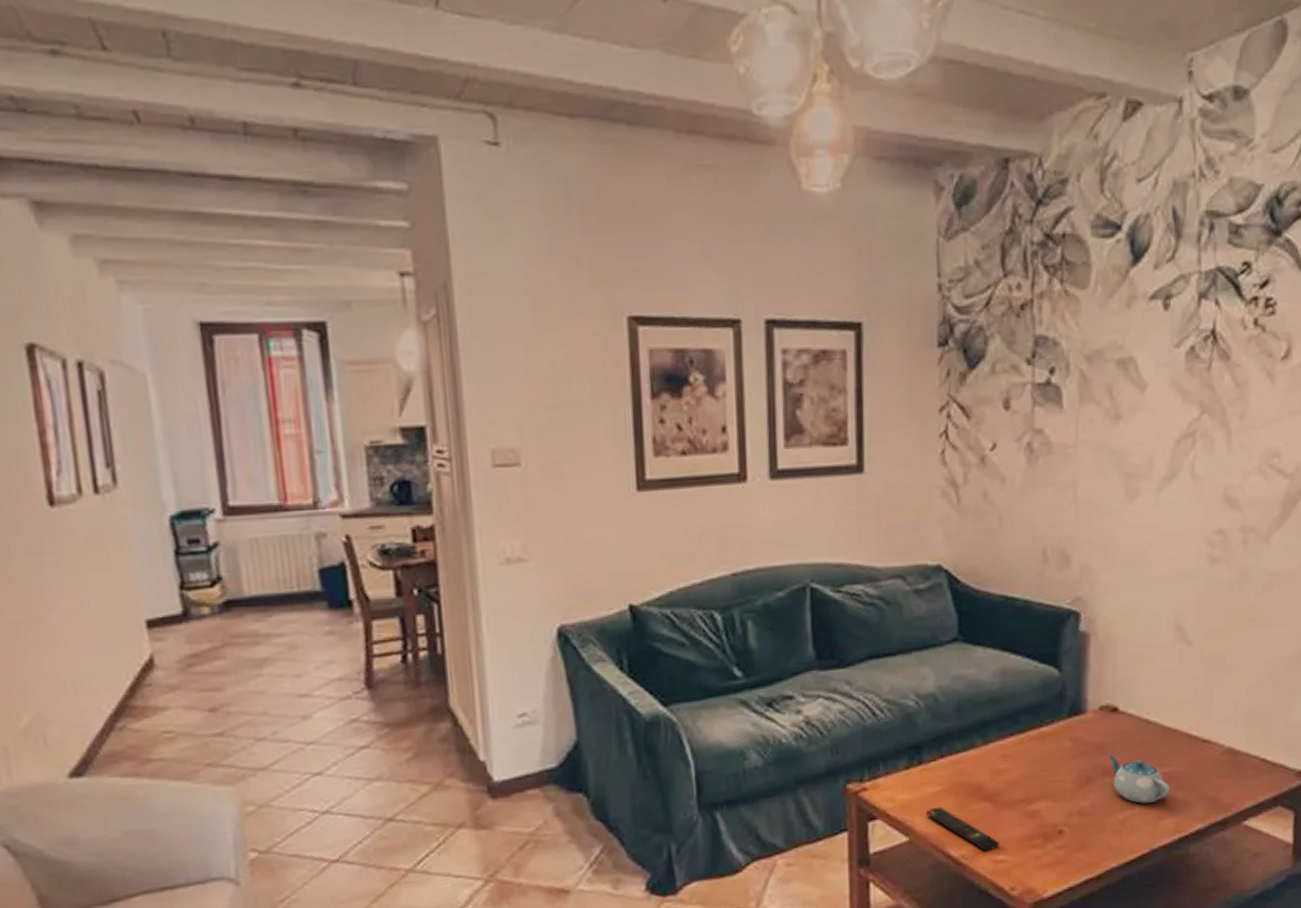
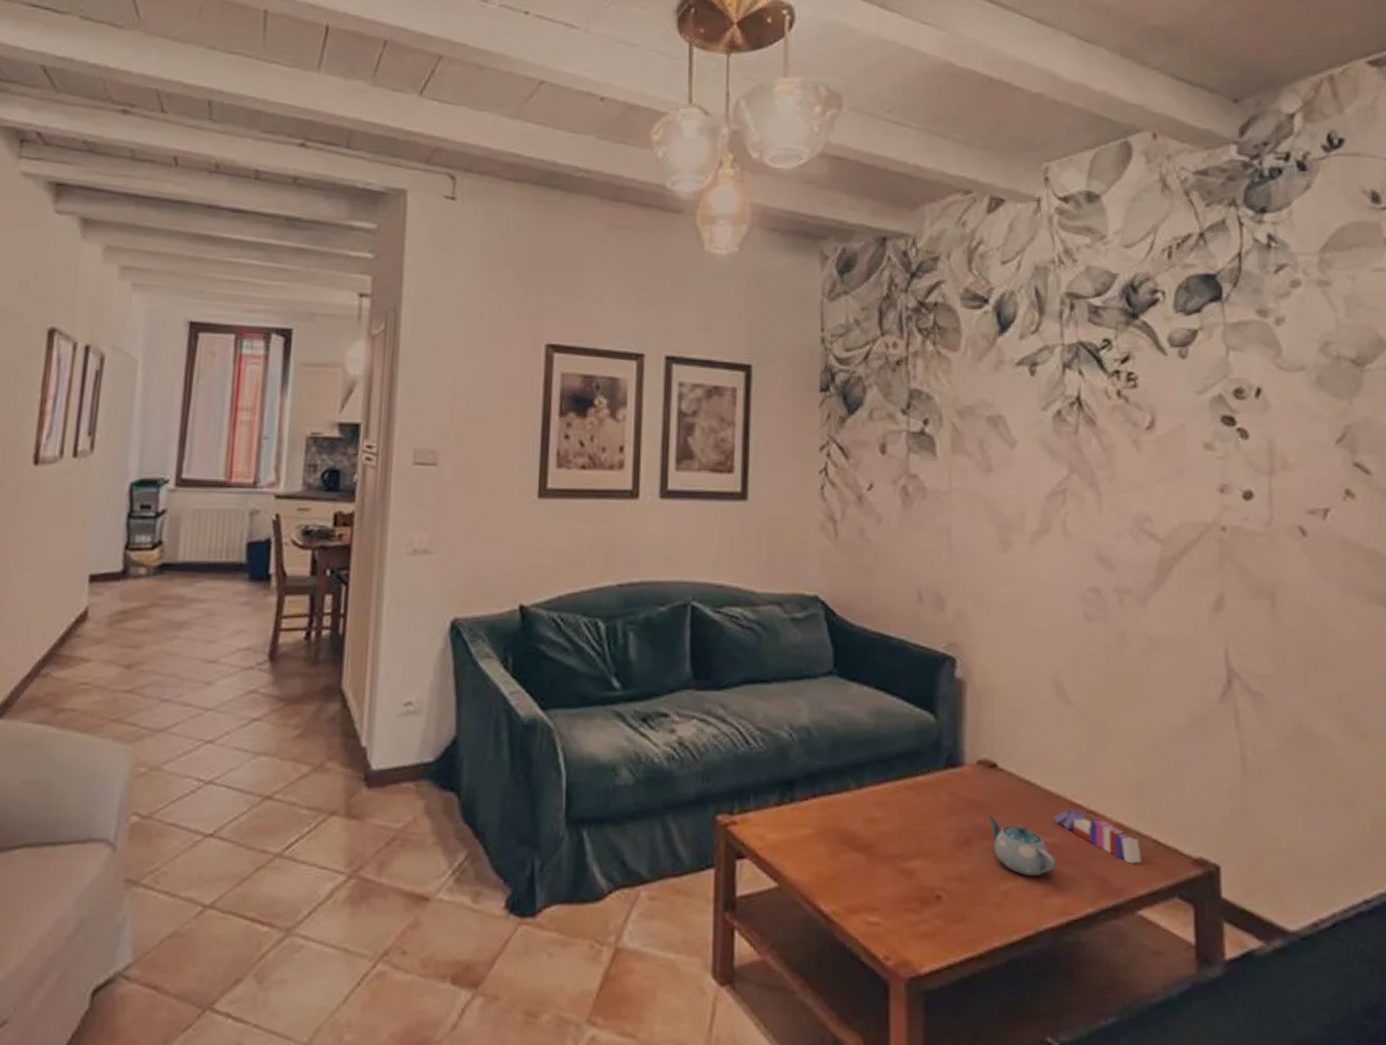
remote control: present [925,806,999,851] -> none [795,852,873,910]
books: none [1169,740,1250,782] -> present [1053,809,1142,864]

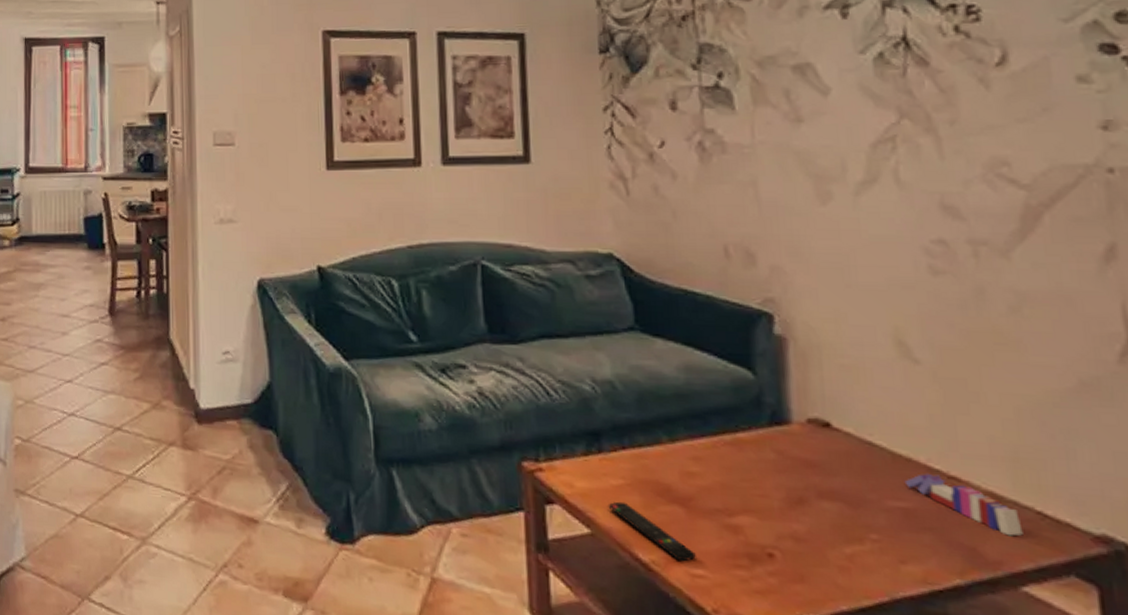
remote control: none [795,852,873,910] -> present [608,501,696,562]
teapot: present [987,815,1056,877] -> none [823,475,912,542]

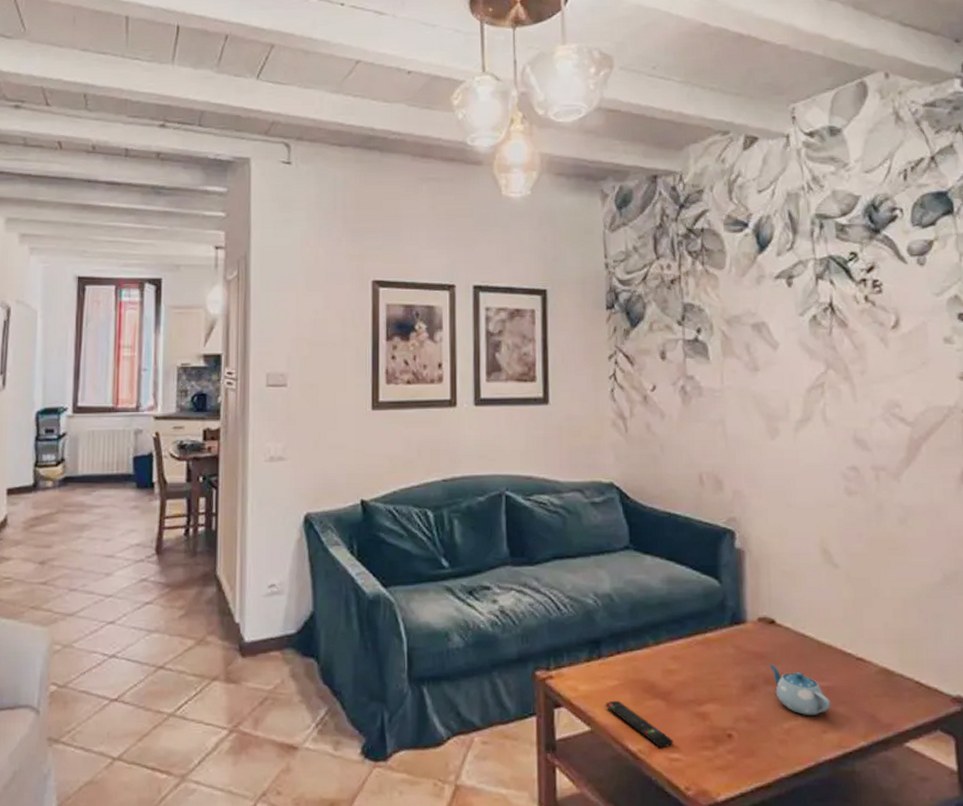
teapot: none [823,475,912,542] -> present [769,664,831,716]
books: present [904,474,1023,537] -> none [826,657,907,703]

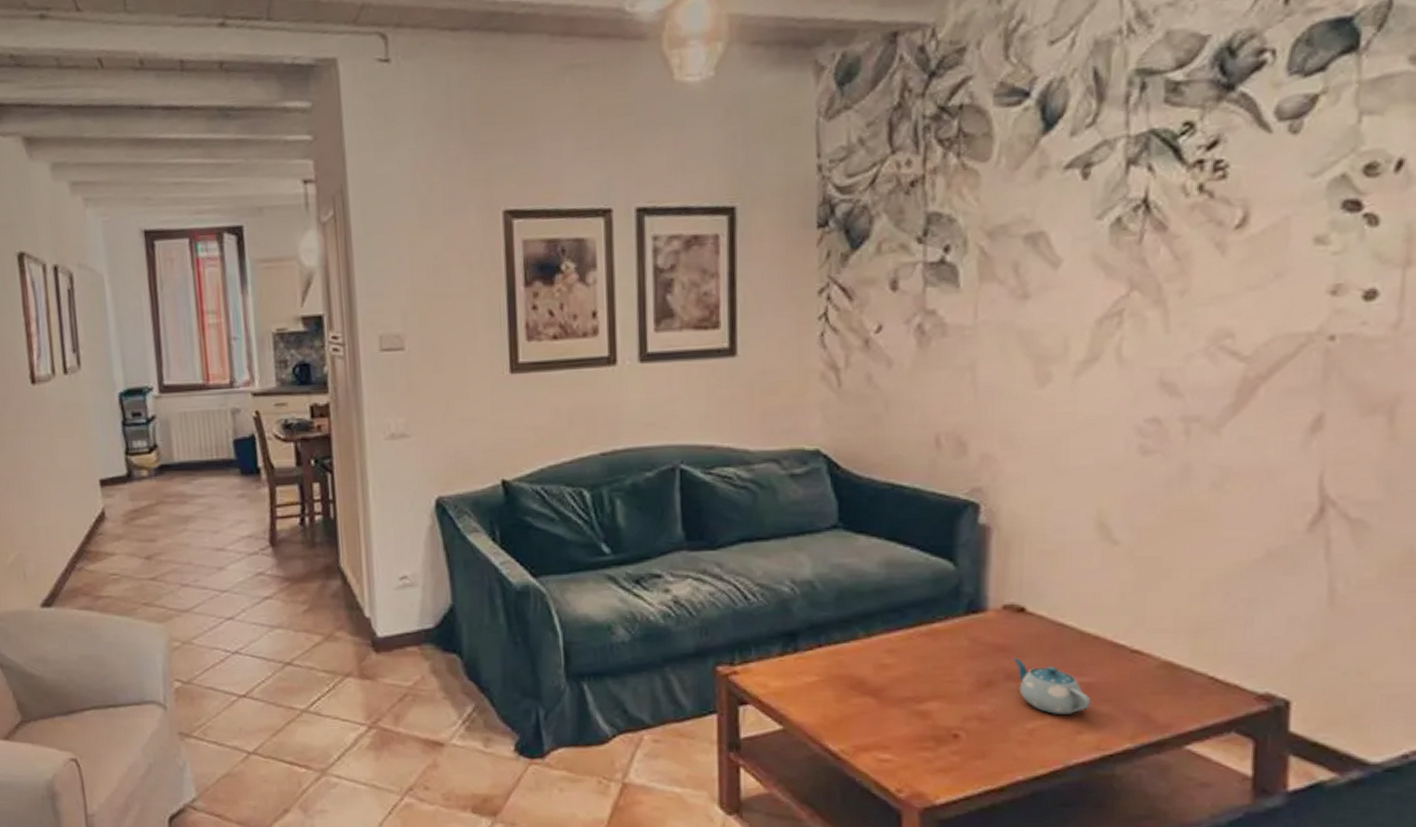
remote control: present [605,700,673,748] -> none [801,697,884,749]

